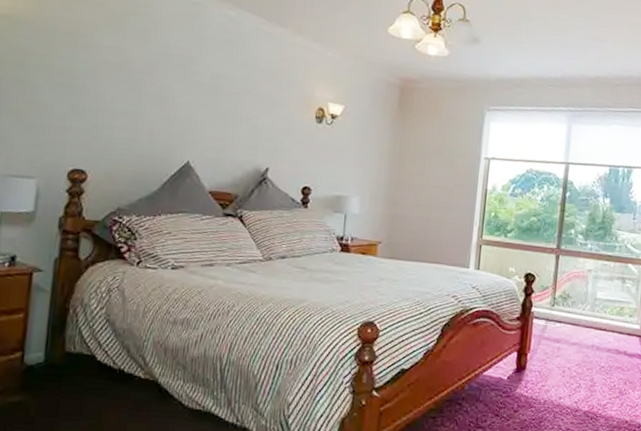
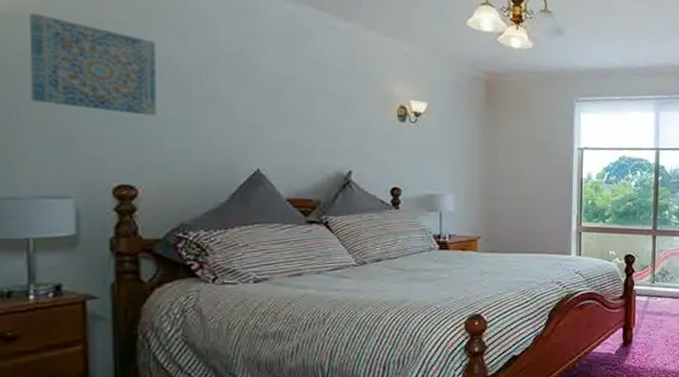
wall art: none [17,15,119,108] -> present [28,13,157,116]

